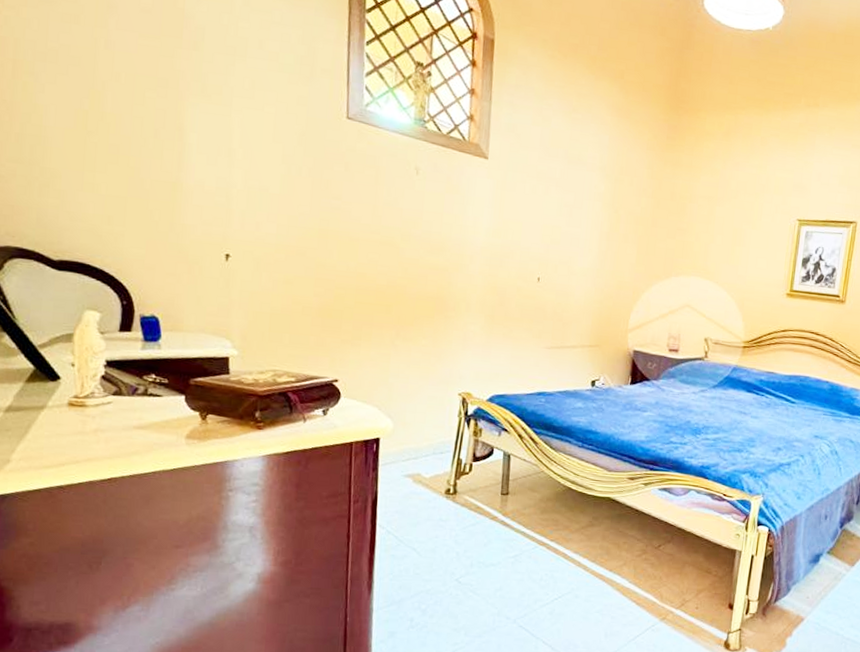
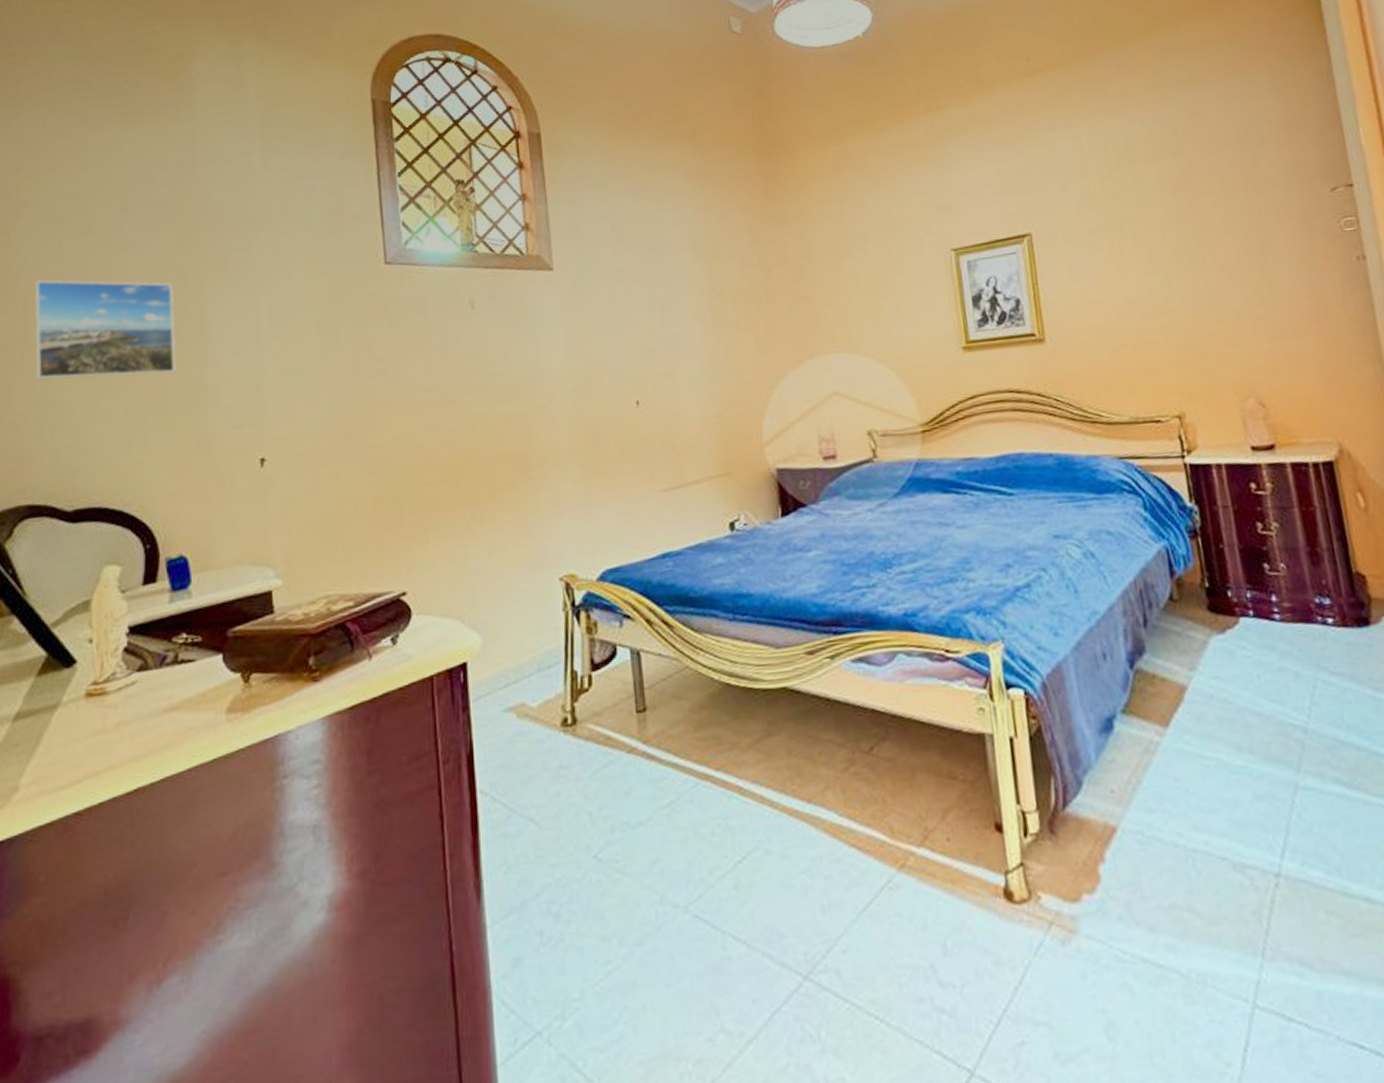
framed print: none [22,53,156,167] -> present [35,280,176,380]

